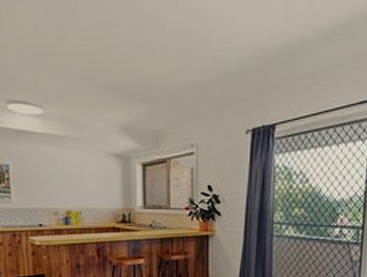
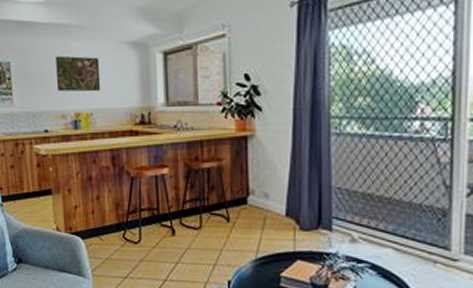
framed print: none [50,162,89,194] -> present [56,55,101,92]

